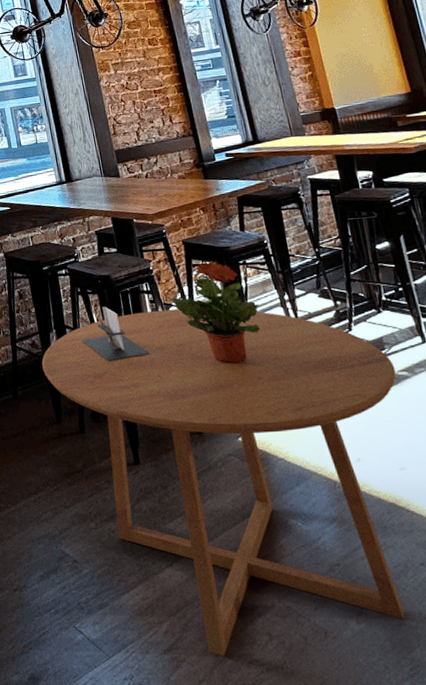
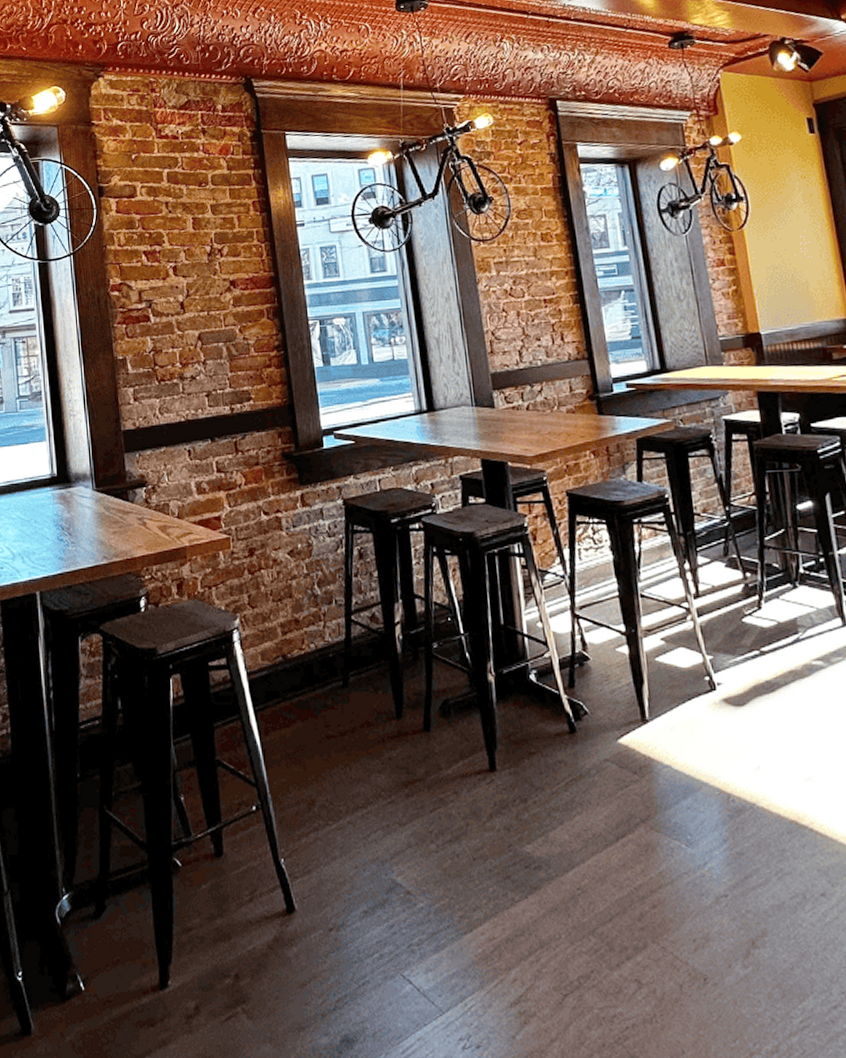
dining table: present [42,309,405,657] -> none [382,577,810,1010]
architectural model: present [82,306,150,361] -> none [435,571,518,641]
potted plant: present [171,261,261,364] -> none [548,518,655,647]

